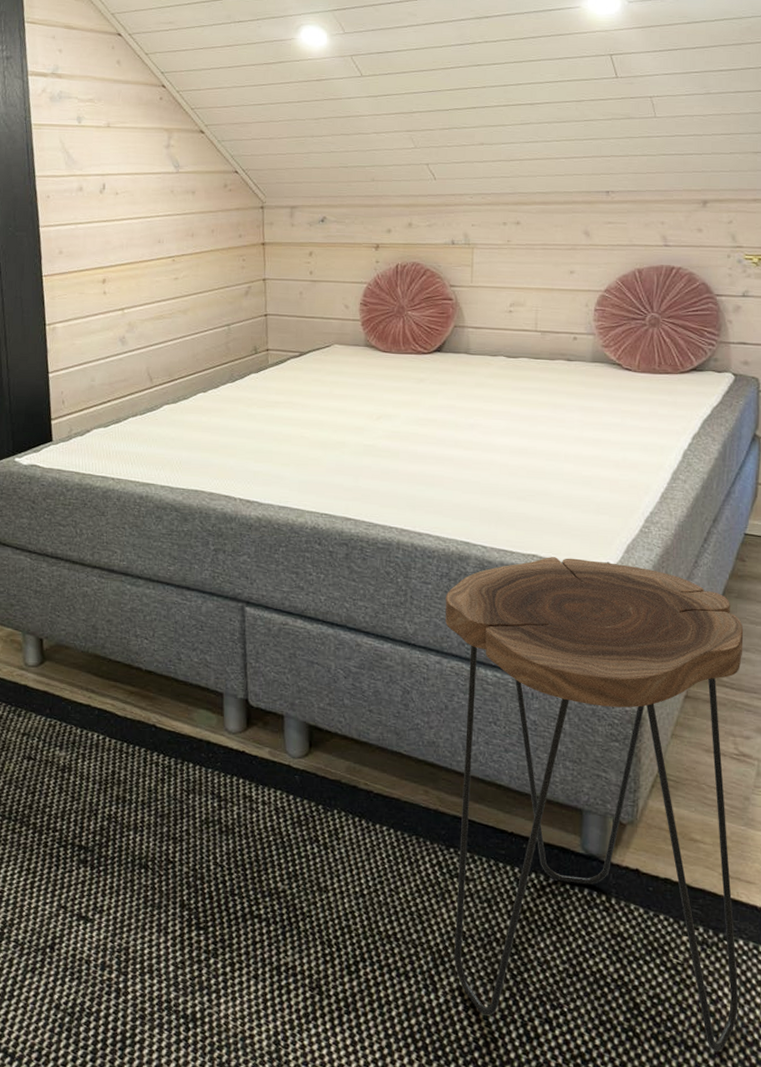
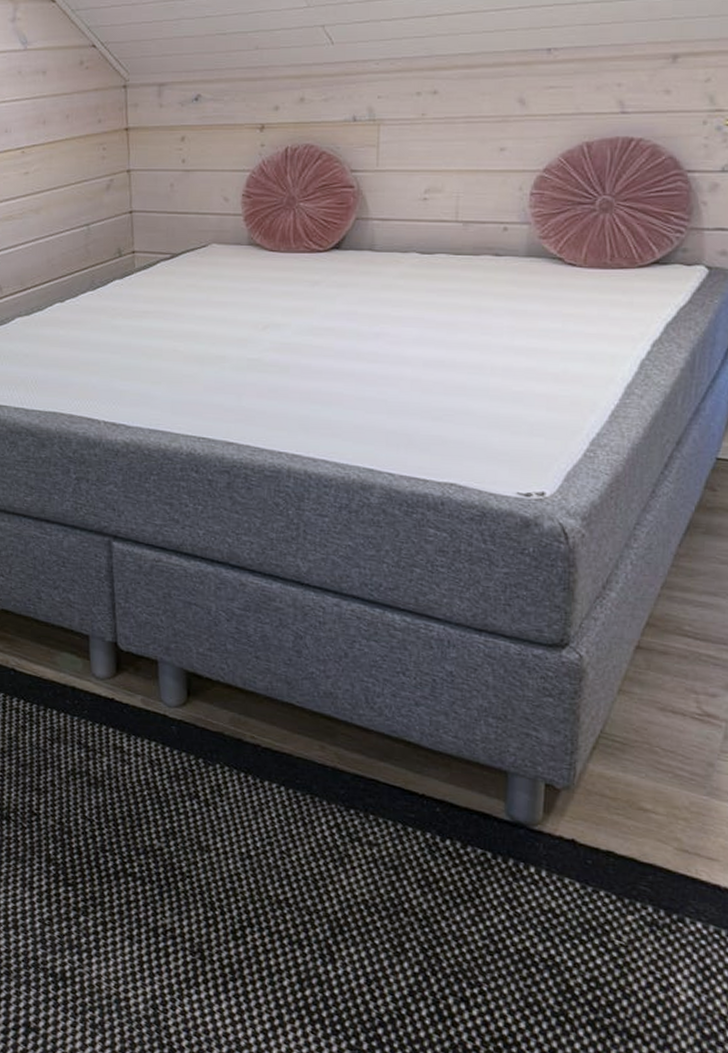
side table: present [445,557,744,1051] -> none [344,486,712,1043]

